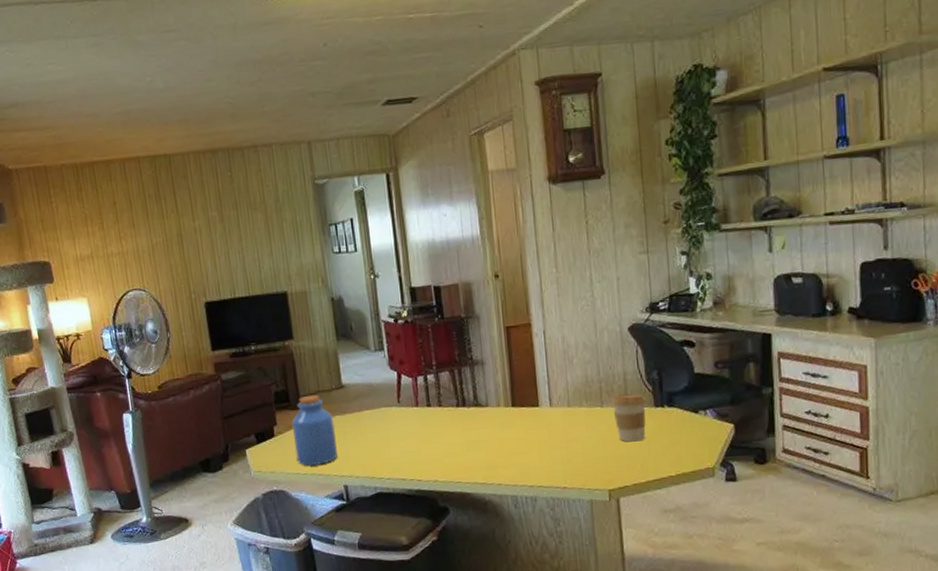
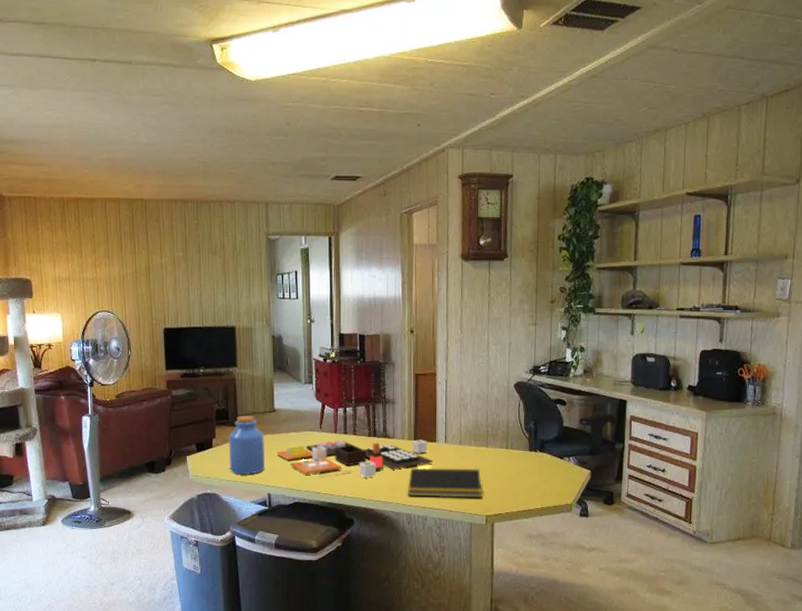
toy food set: none [349,405,537,461] -> present [276,440,432,477]
notepad: none [509,433,601,475] -> present [408,468,482,498]
coffee cup: present [612,393,647,442] -> none [496,438,523,478]

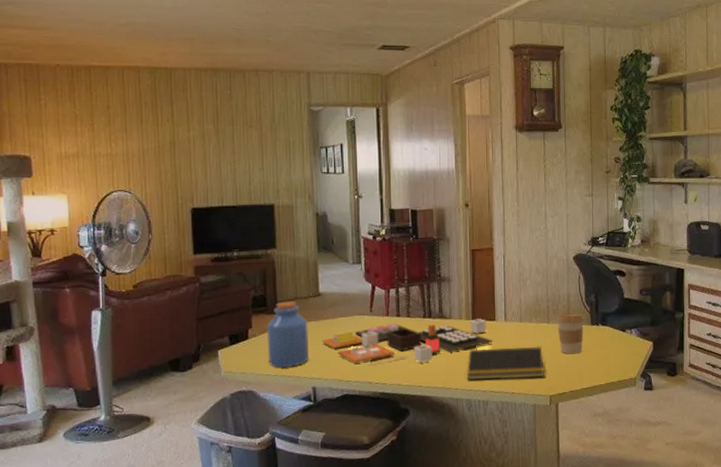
coffee cup: none [496,438,523,478] -> present [557,312,585,354]

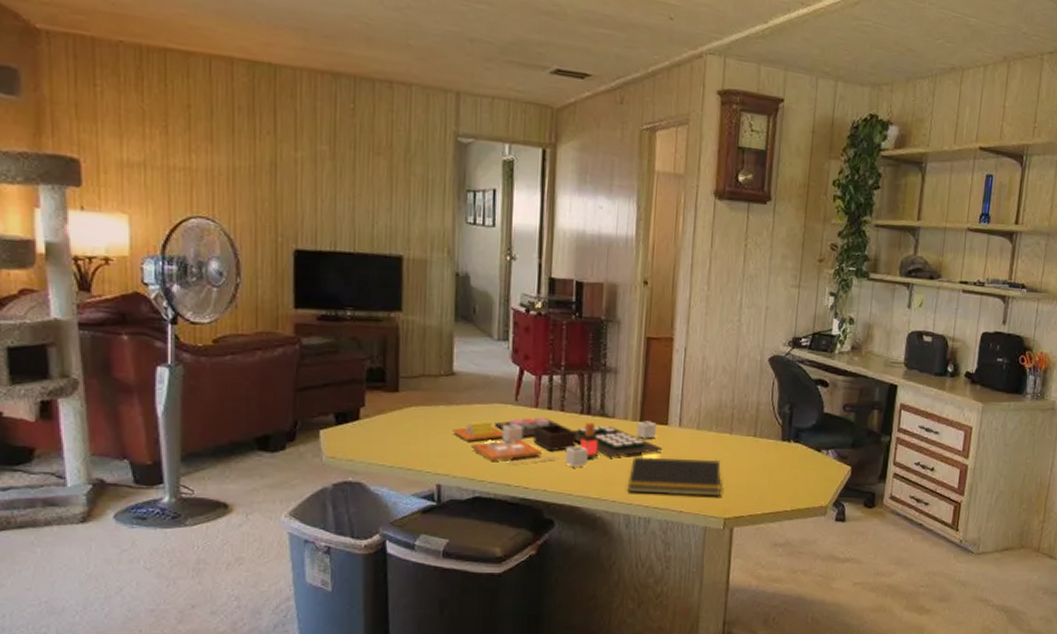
jar: present [266,301,310,368] -> none [382,377,437,459]
coffee cup: present [557,312,585,354] -> none [741,423,775,473]

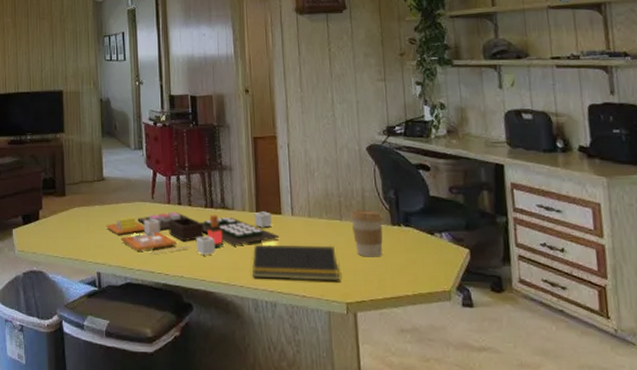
coffee cup: none [741,423,775,473] -> present [350,209,384,257]

